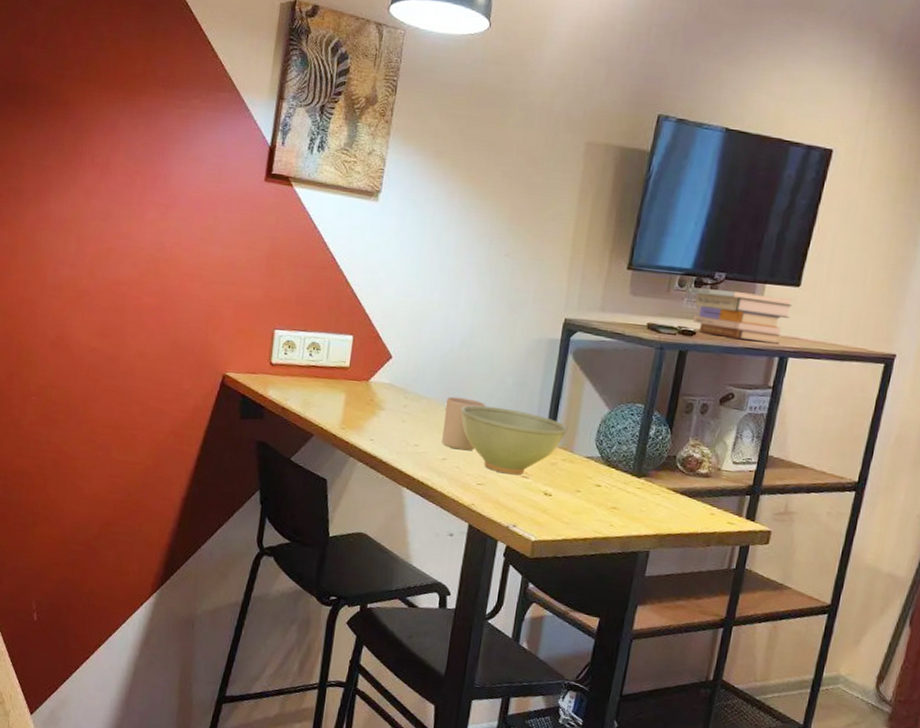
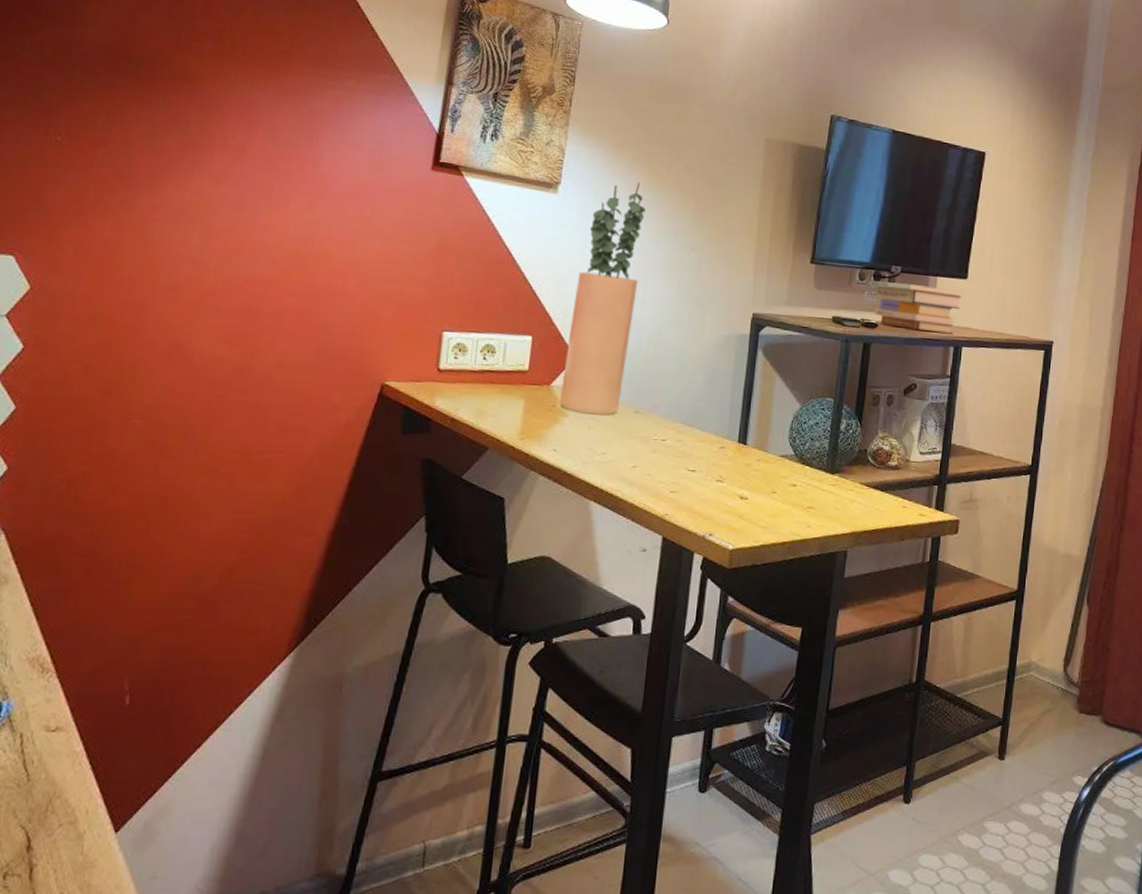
vase: none [377,189,462,412] -> present [560,182,646,417]
mug: present [442,396,486,451] -> none [631,398,677,456]
bowl: present [460,405,568,475] -> none [650,406,761,480]

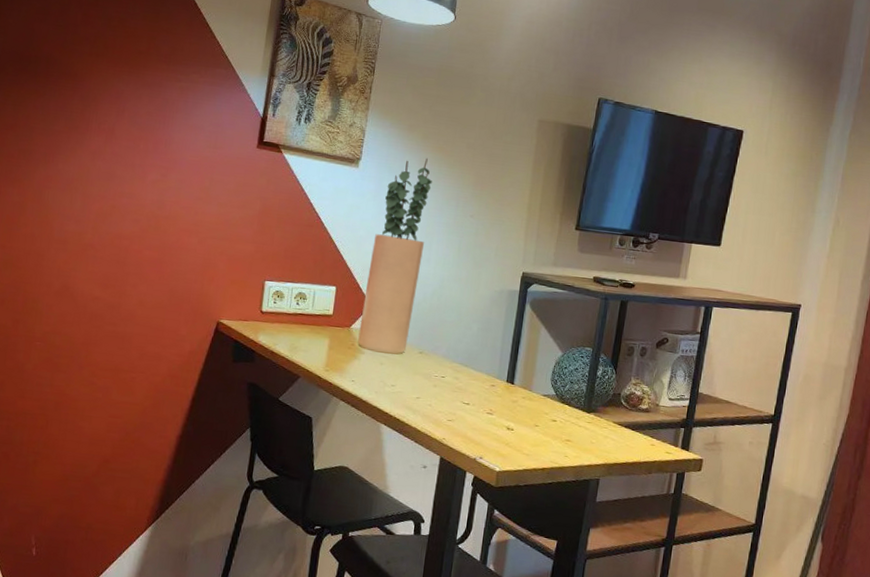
books: present [868,280,962,334] -> none [627,245,715,295]

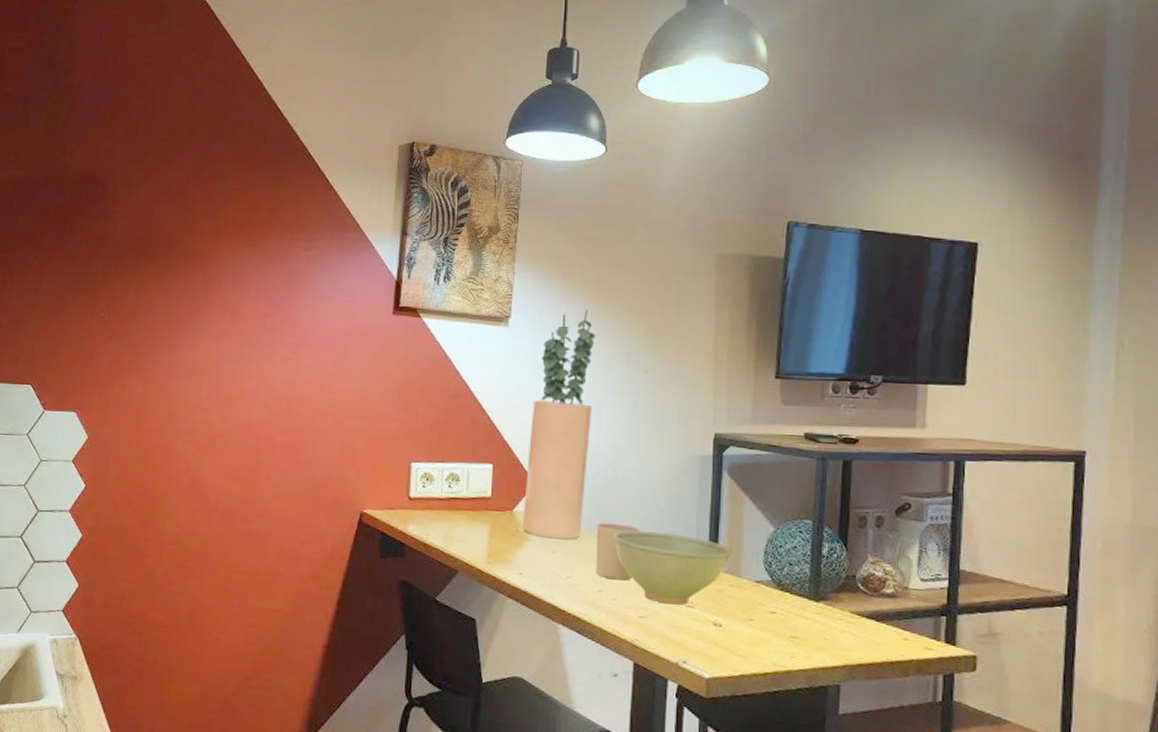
mug: none [416,341,455,390] -> present [596,522,640,581]
bowl: none [432,349,527,412] -> present [613,530,732,605]

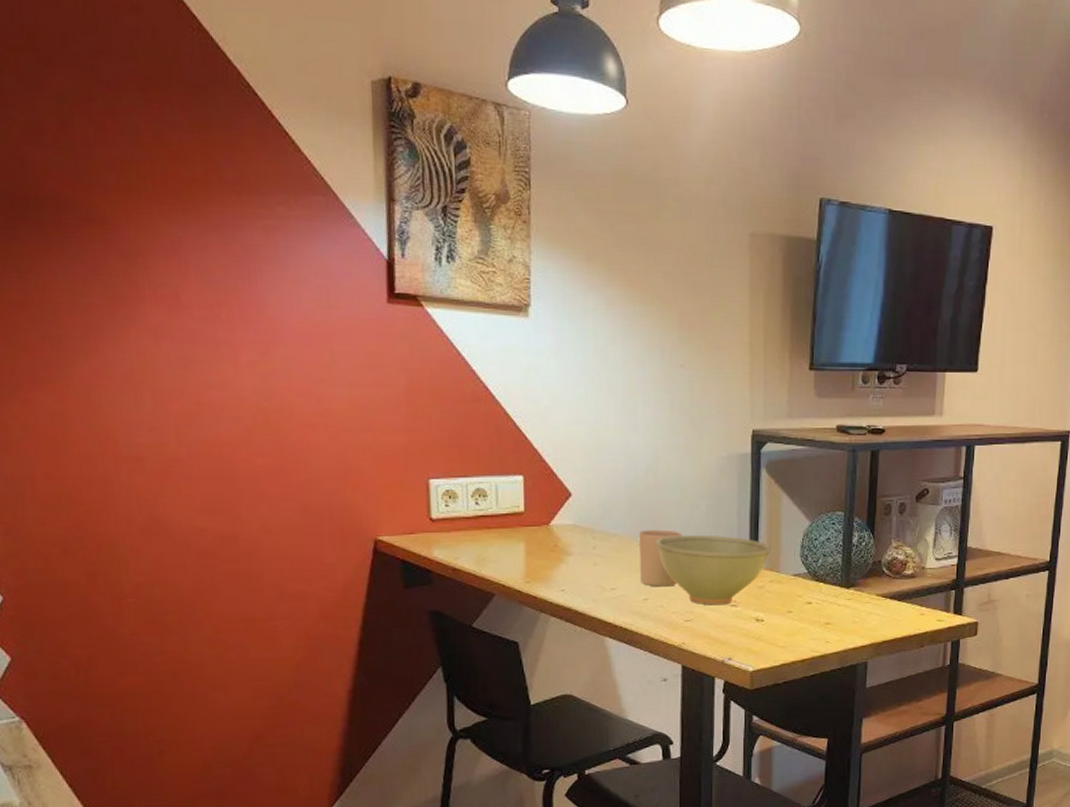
vase: present [523,309,595,541] -> none [561,295,628,552]

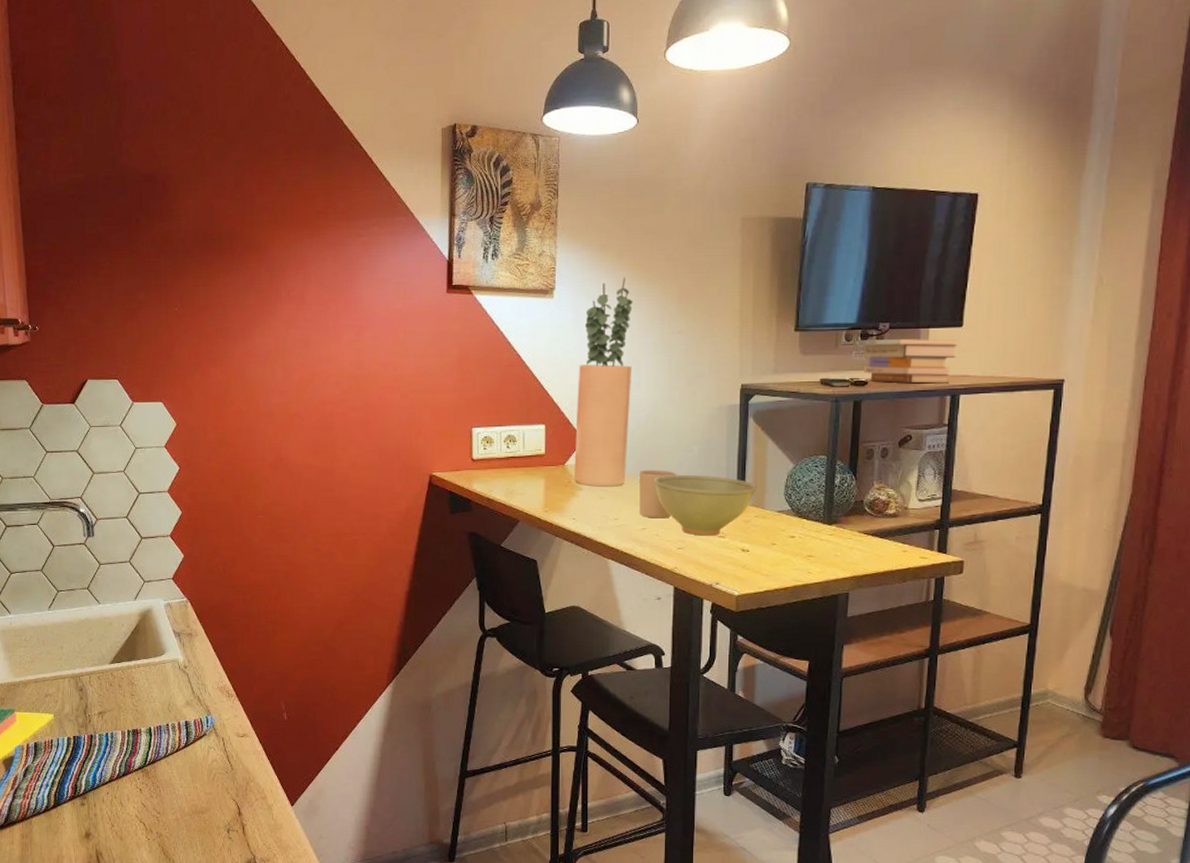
vase: none [561,295,628,552] -> present [574,277,633,488]
books: none [872,382,973,433] -> present [855,339,958,384]

